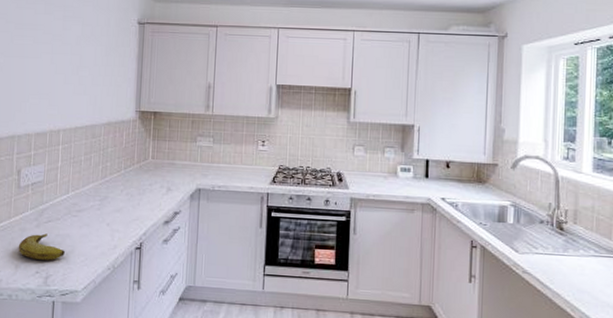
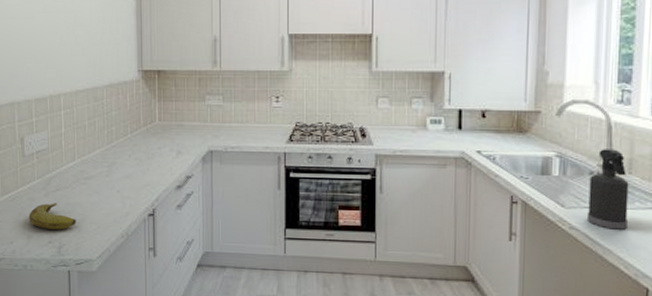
spray bottle: none [537,200,574,275] -> present [586,149,629,230]

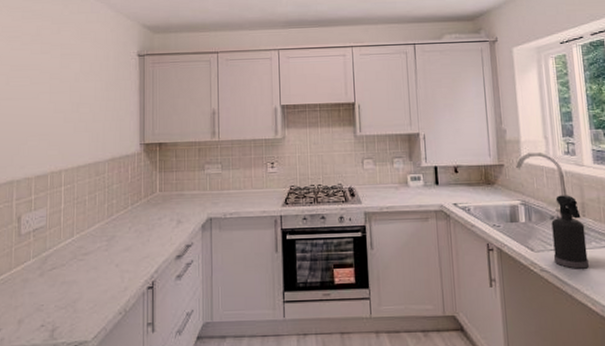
banana: present [28,203,76,230] -> none [20,282,72,312]

